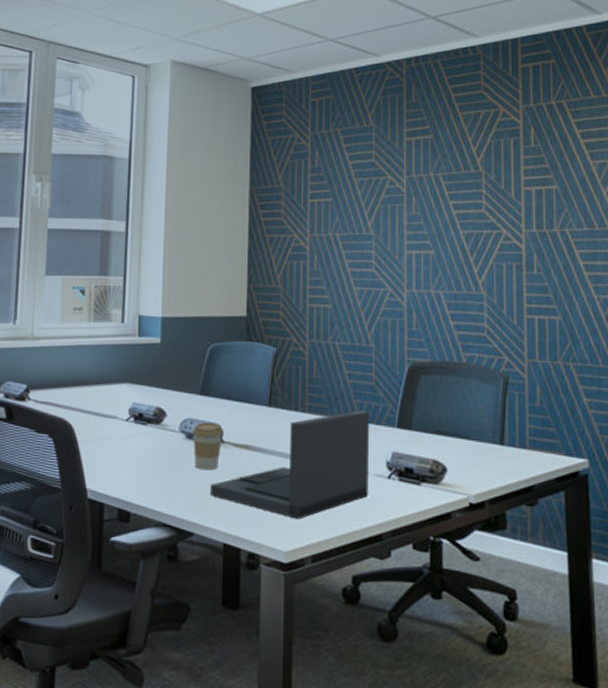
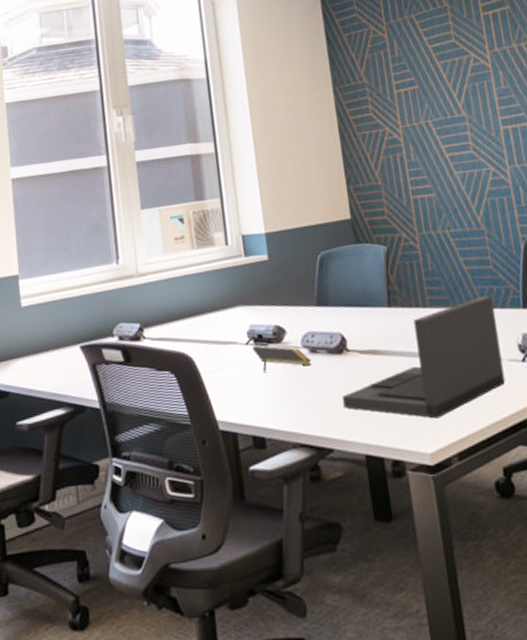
notepad: none [132,423,186,451] -> present [252,345,311,372]
coffee cup: present [193,422,223,470] -> none [315,332,347,382]

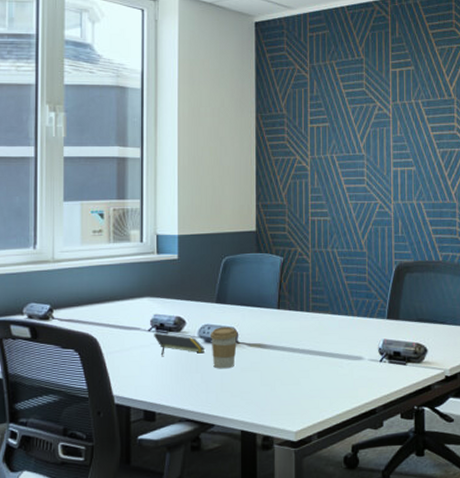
coffee cup: none [315,332,347,382] -> present [211,327,238,368]
laptop: present [342,295,505,419] -> none [227,306,365,404]

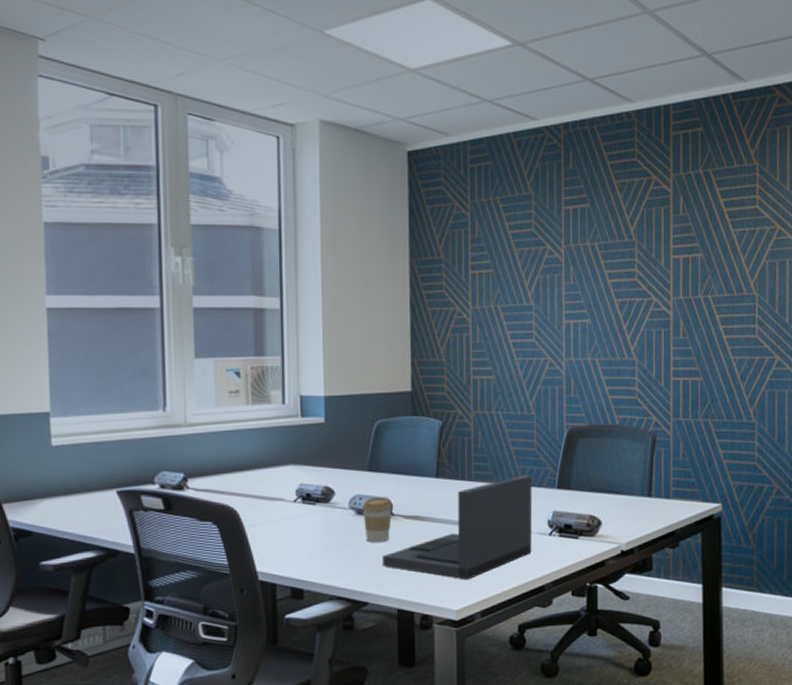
notepad: present [154,332,204,356] -> none [300,503,356,529]
laptop: none [227,306,365,404] -> present [381,475,533,580]

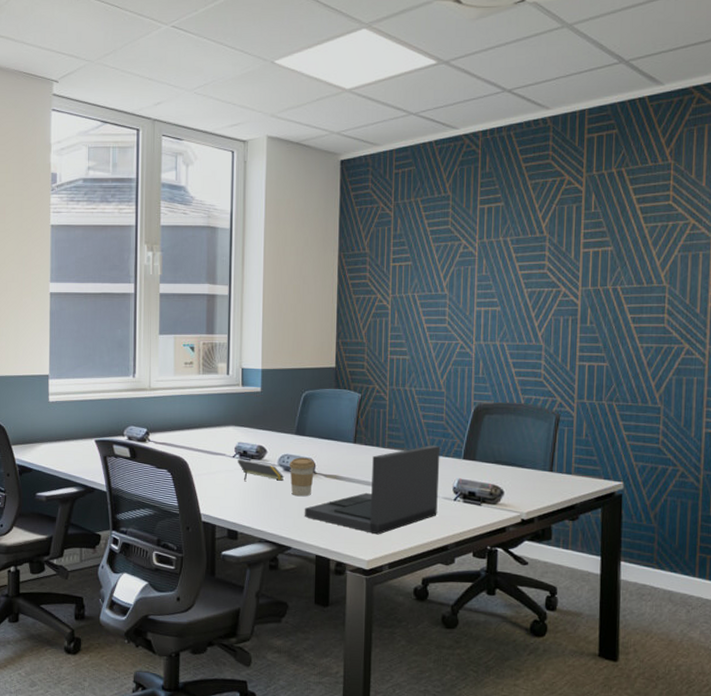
notepad: none [300,503,356,529] -> present [238,459,284,481]

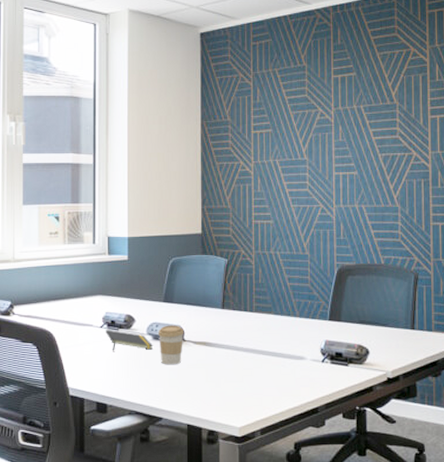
laptop: present [304,445,440,535] -> none [174,308,307,401]

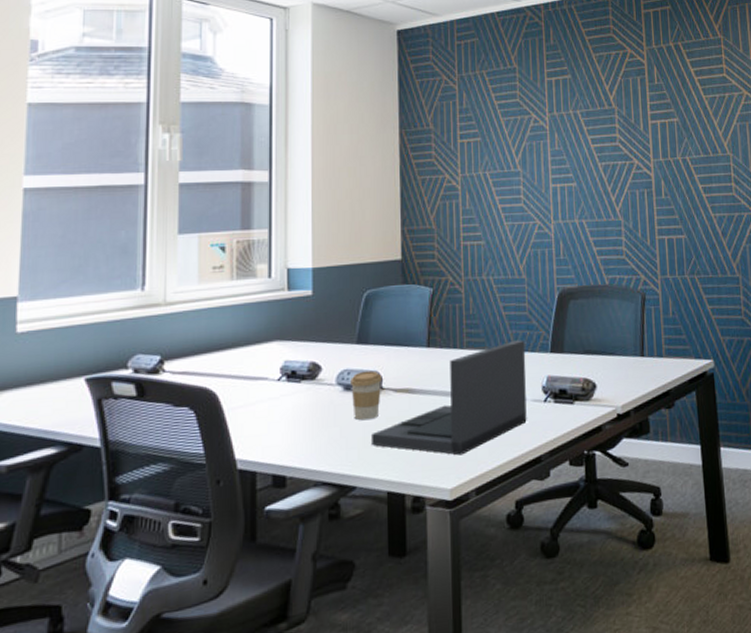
notepad: present [106,329,153,351] -> none [284,381,344,409]
laptop: none [174,308,307,401] -> present [370,340,527,455]

